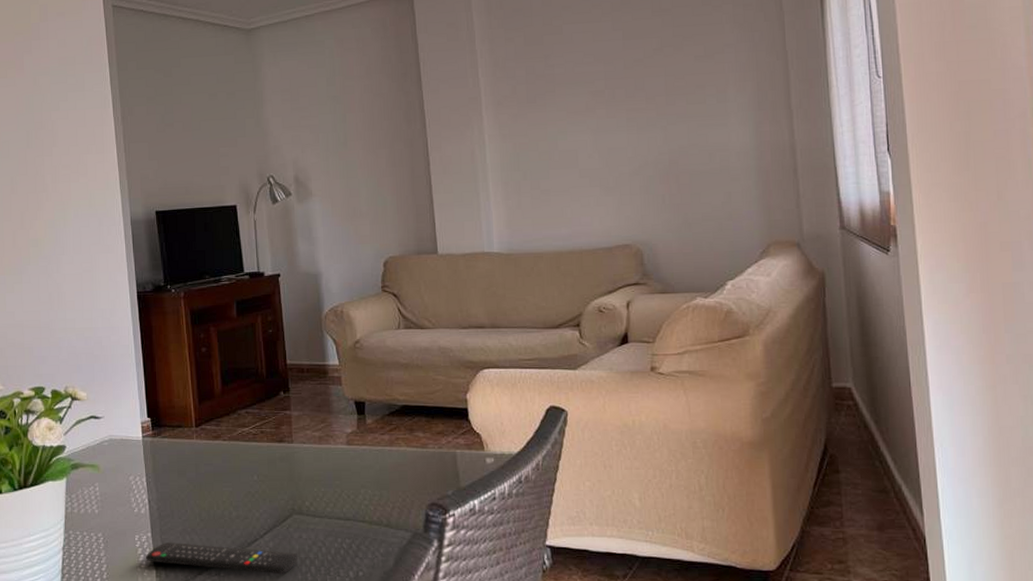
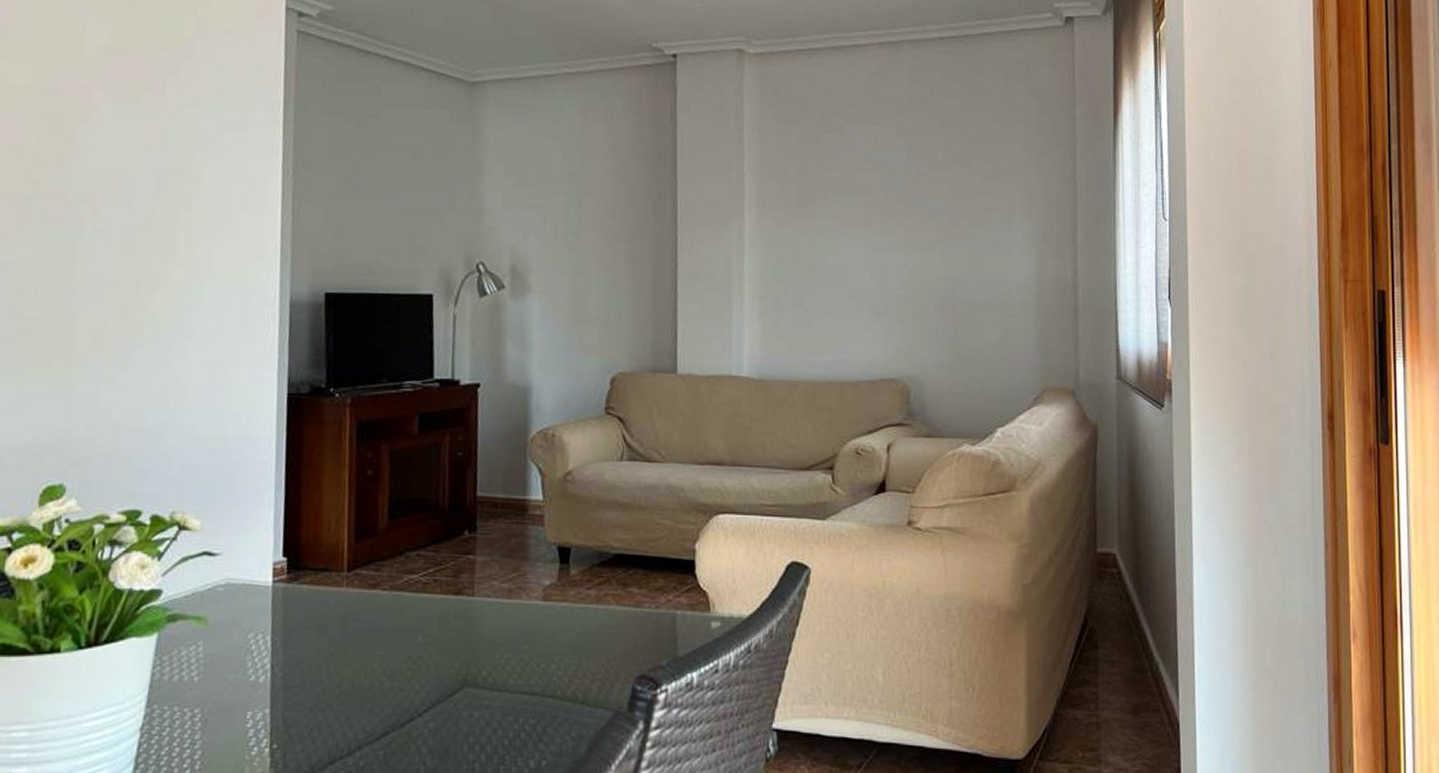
remote control: present [146,543,298,574] -> none [258,722,465,763]

